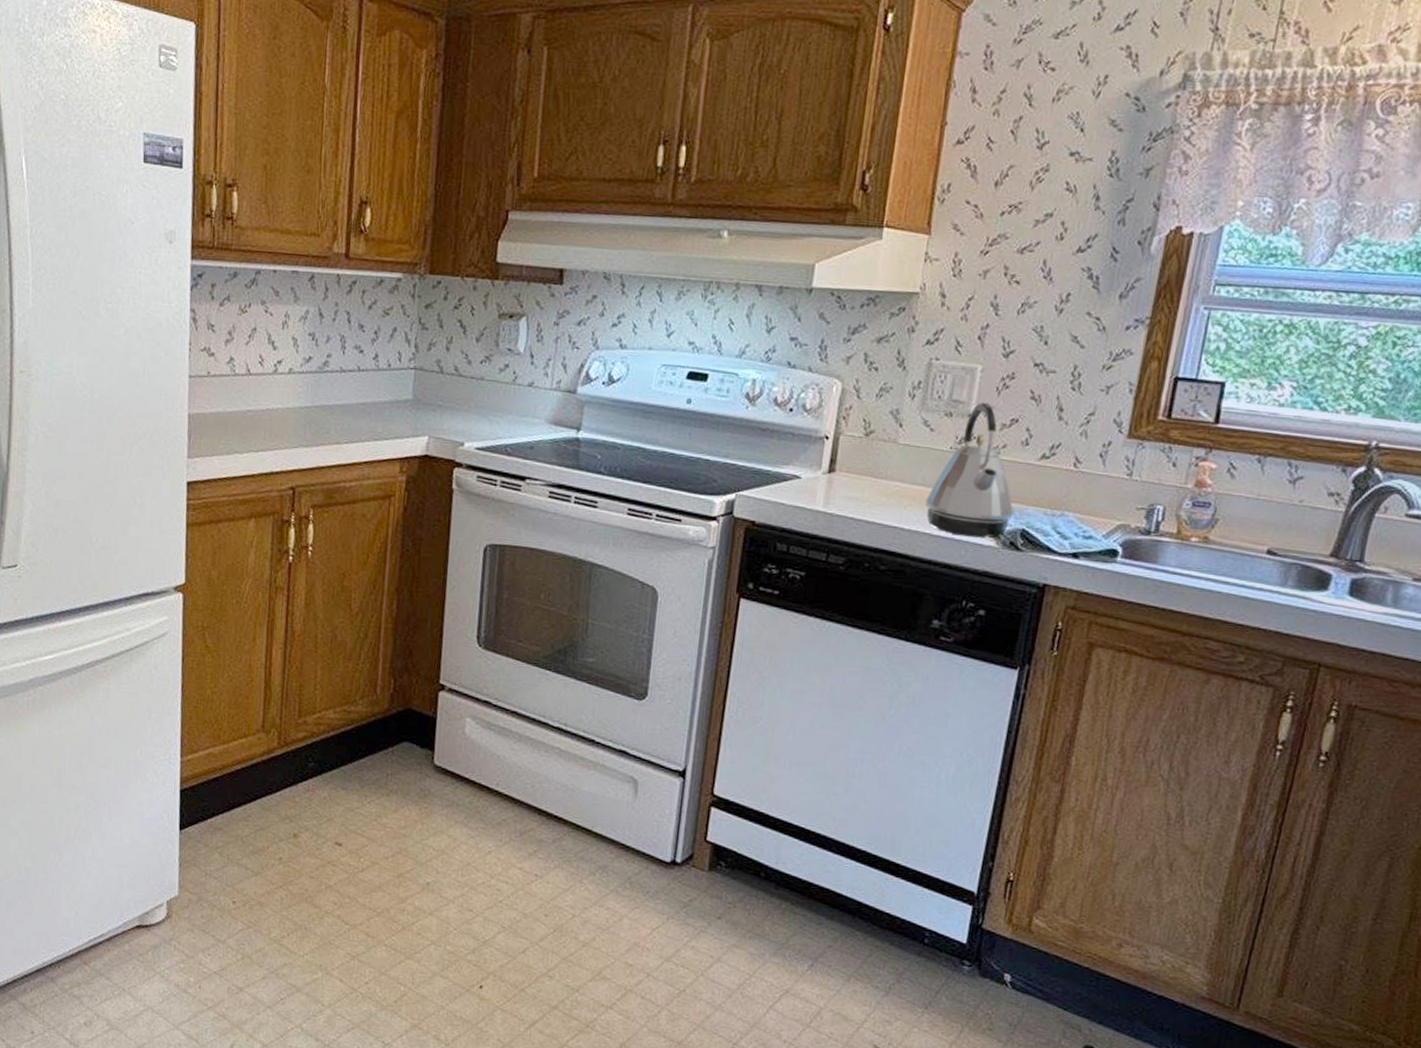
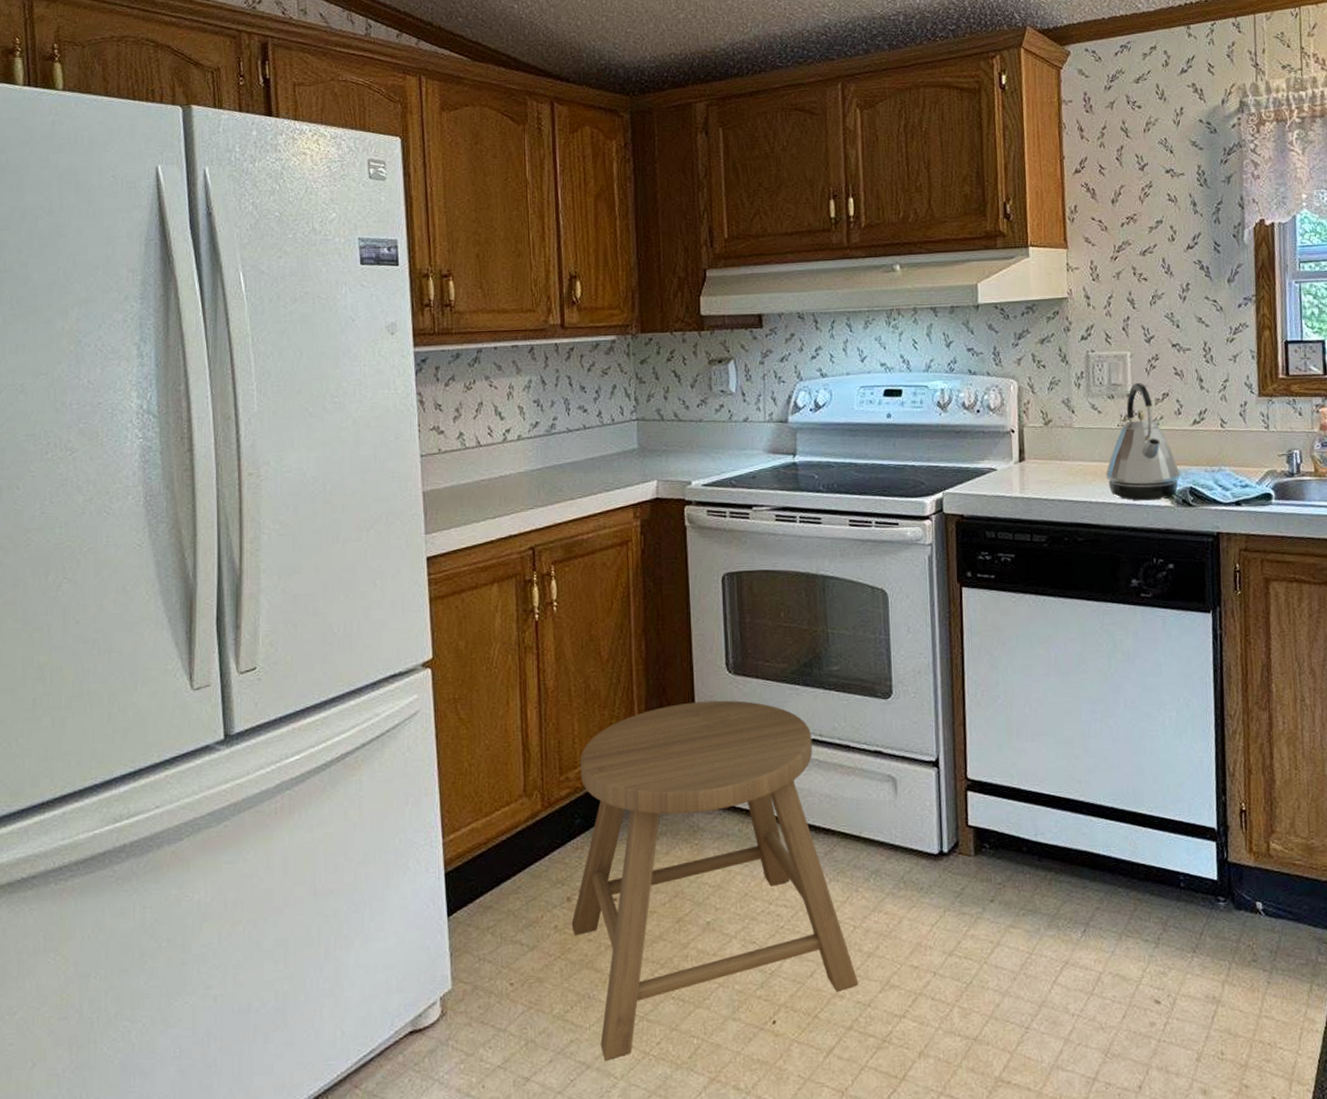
stool: none [295,668,570,989] -> present [571,700,859,1060]

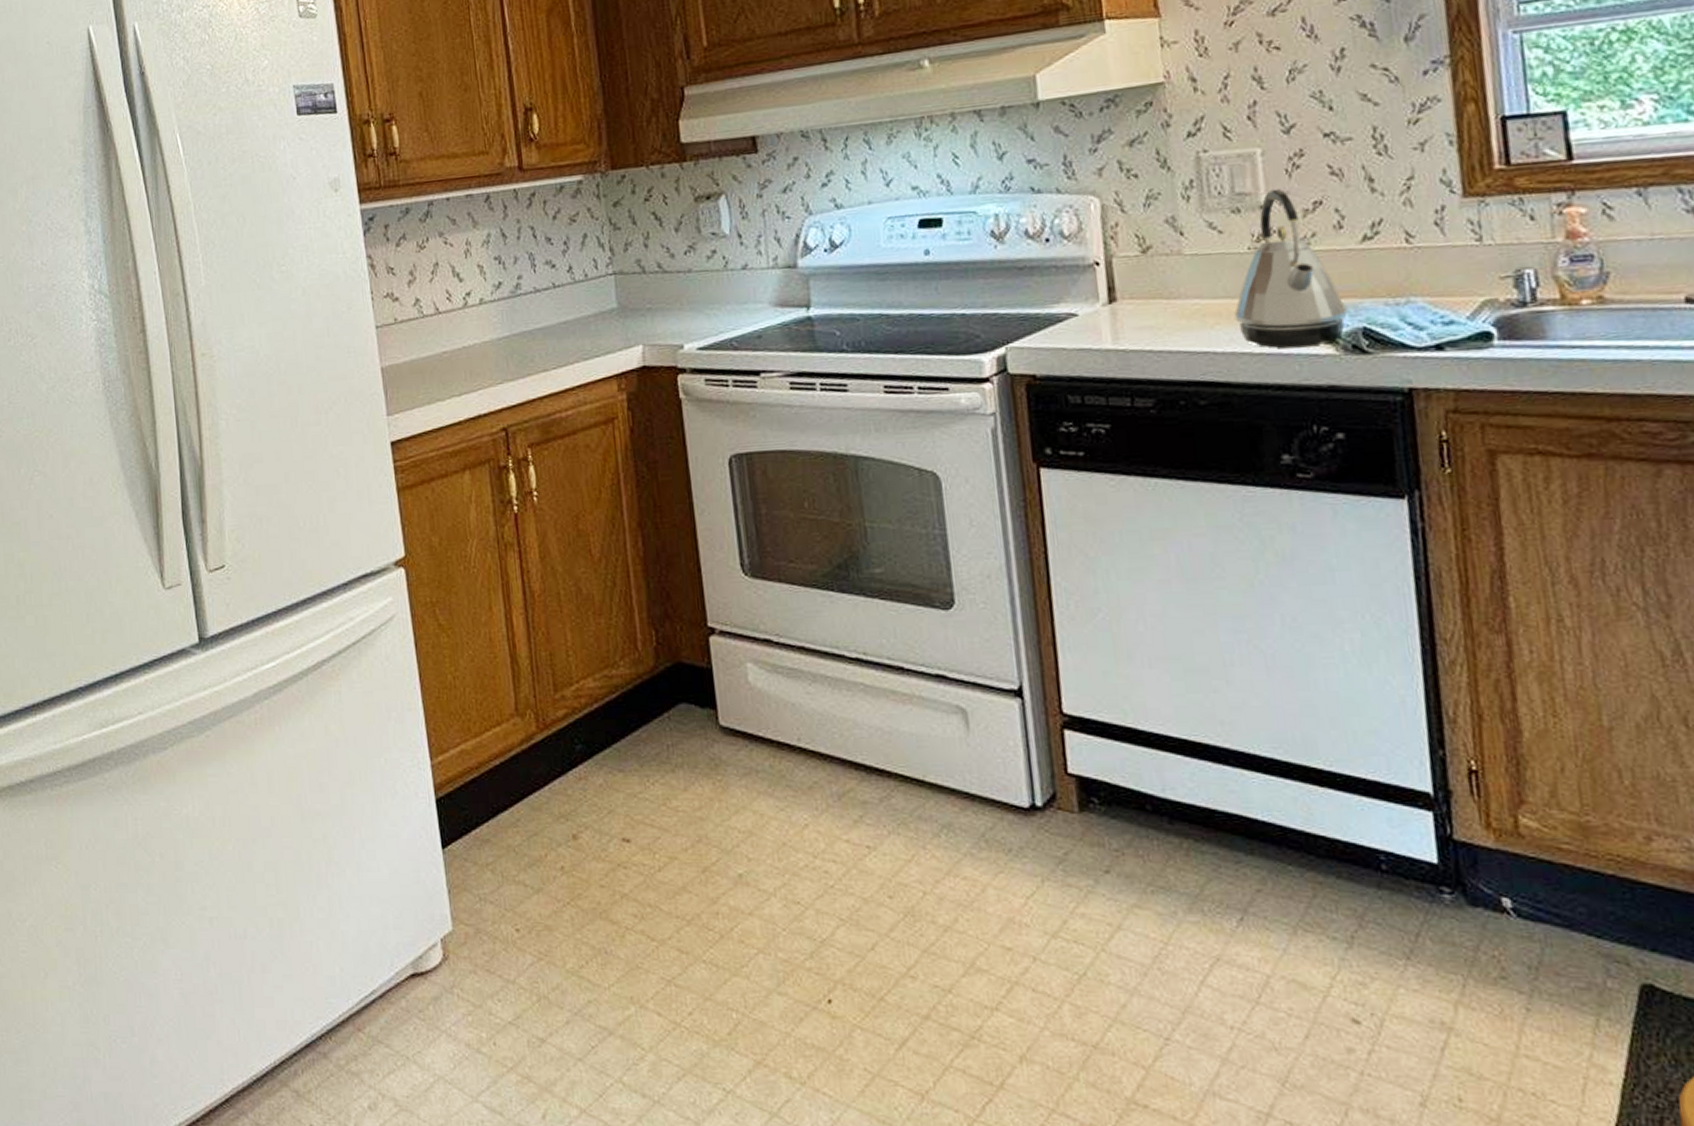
stool: present [571,700,859,1060] -> none [576,608,935,1028]

